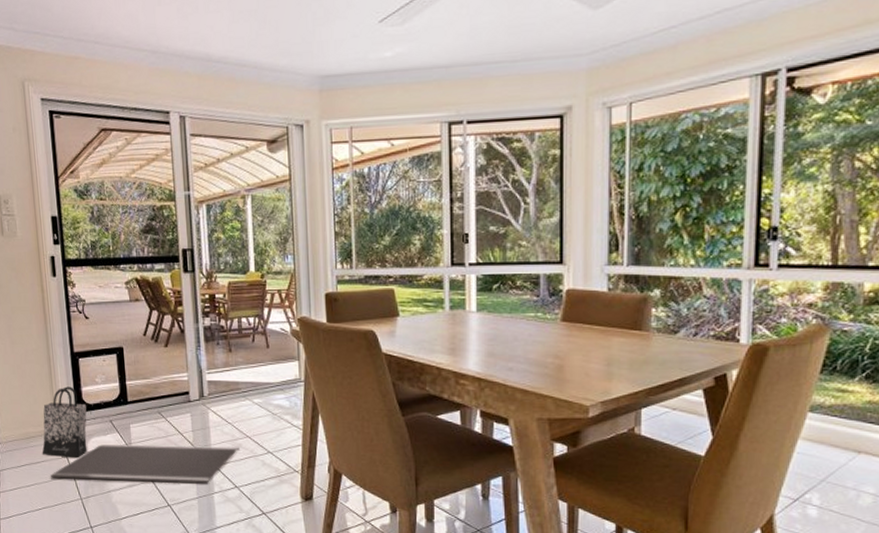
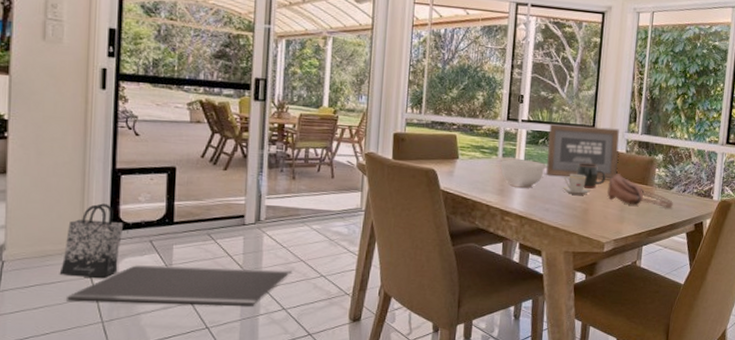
bowl: none [449,311,502,344] -> present [500,159,545,188]
picture frame: none [504,261,599,328] -> present [546,123,619,179]
teacup: none [528,324,565,349] -> present [563,174,591,195]
mug: none [544,309,583,340] -> present [576,163,606,189]
handbag: none [587,319,680,358] -> present [607,174,673,208]

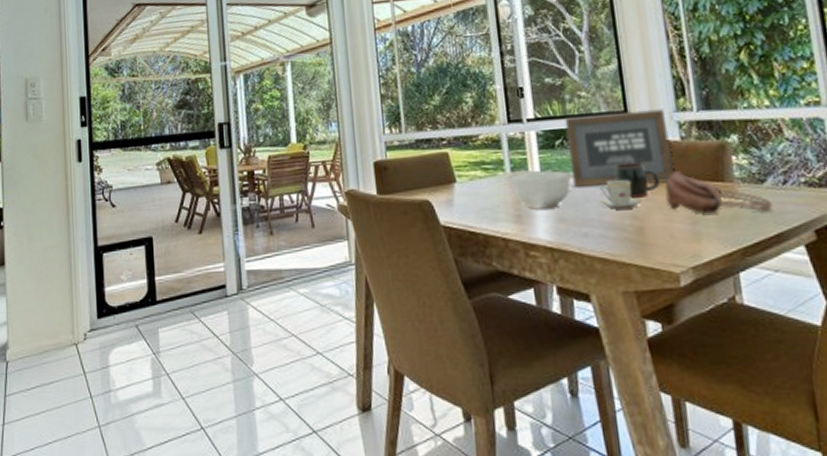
shopping bag: present [59,203,124,279] -> none [56,287,110,375]
door mat: present [67,264,293,306] -> none [65,347,286,403]

